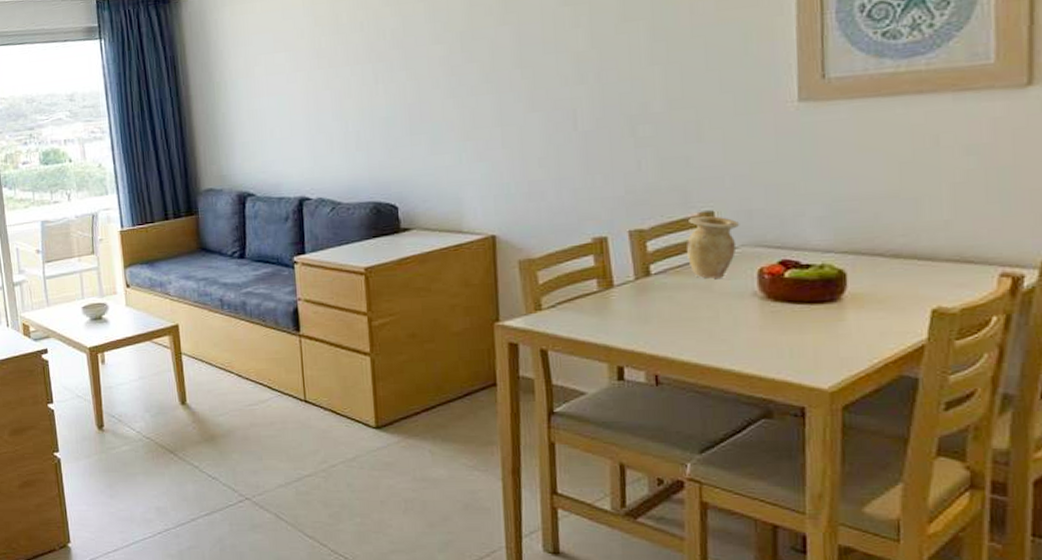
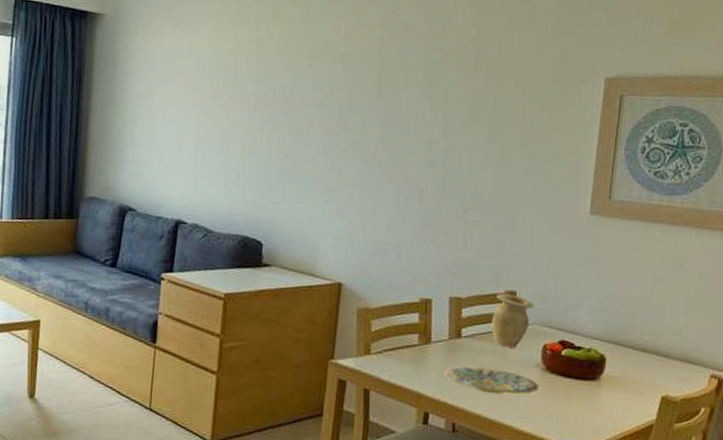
plate: none [634,305,760,335] -> present [443,365,539,395]

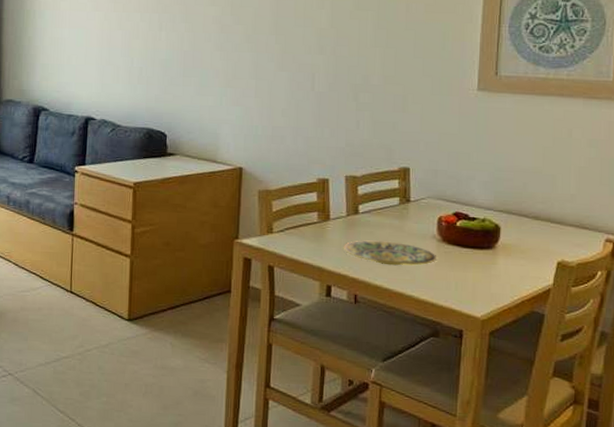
vase: present [491,293,535,348] -> none [387,170,428,221]

